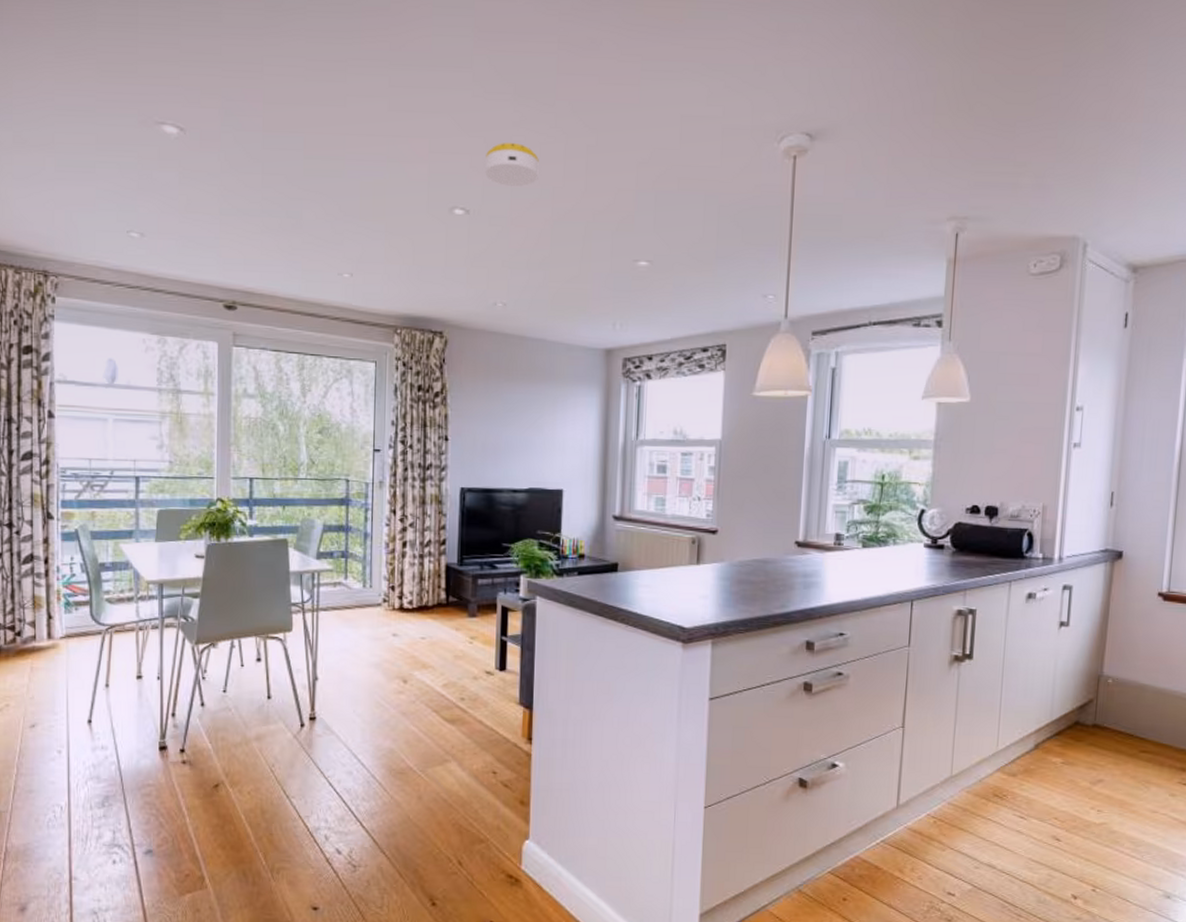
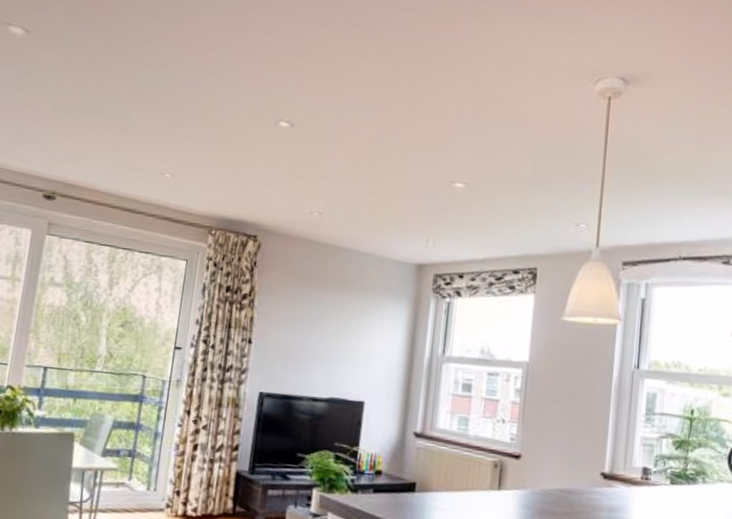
smoke detector: present [485,143,539,187] -> none [312,65,365,106]

